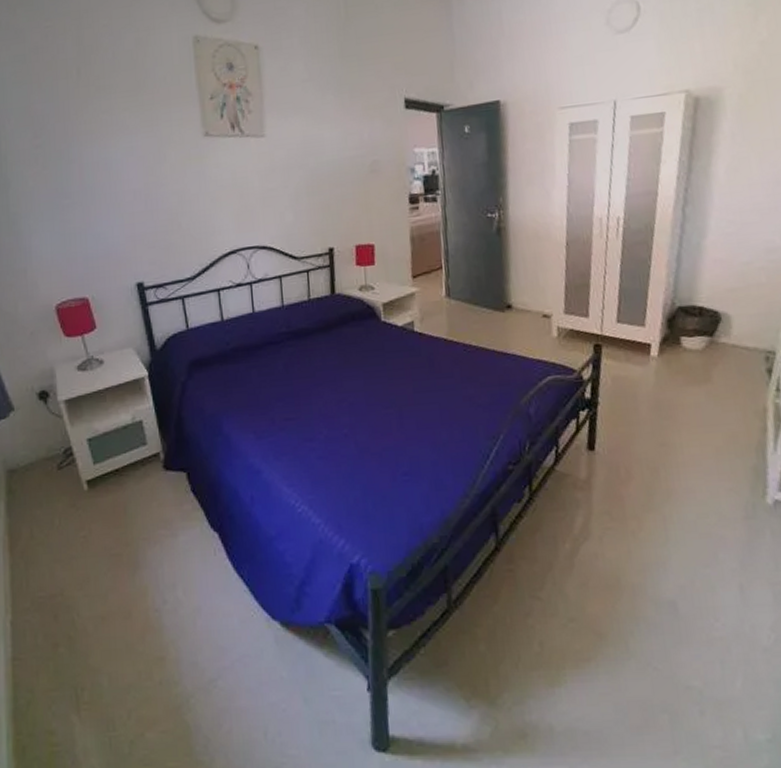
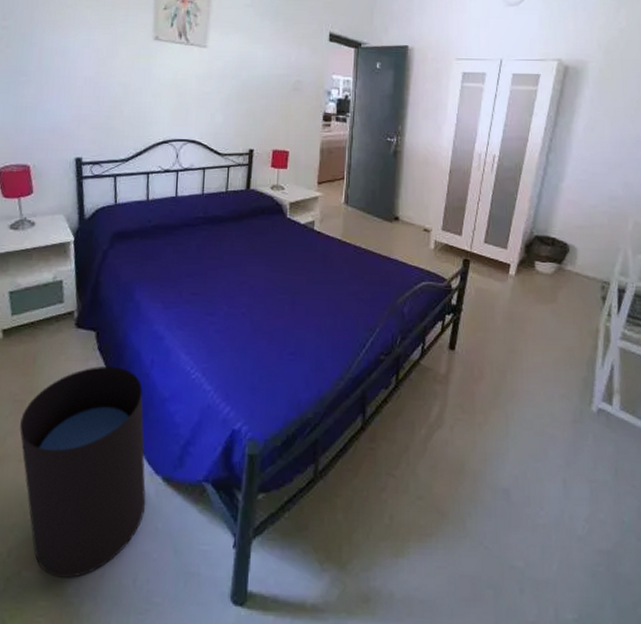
waste bin: none [120,507,267,736] -> present [20,365,146,578]

